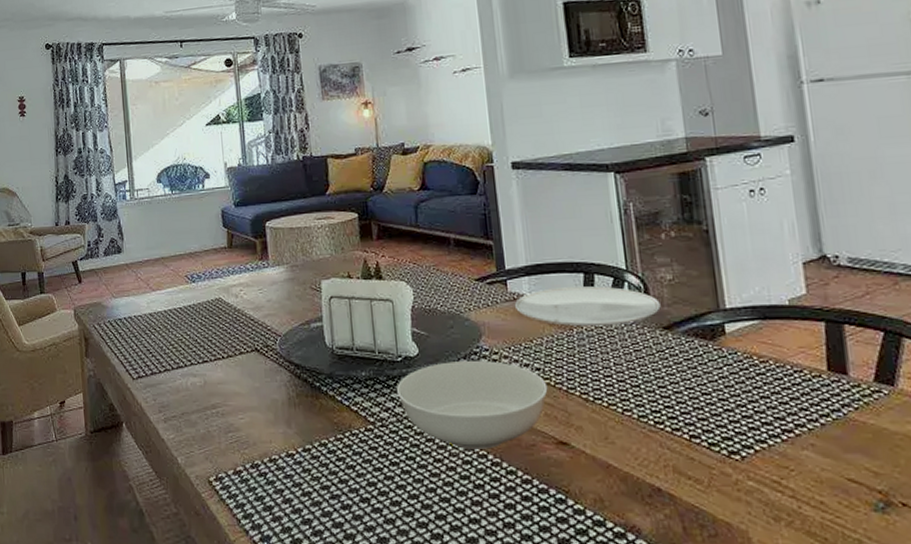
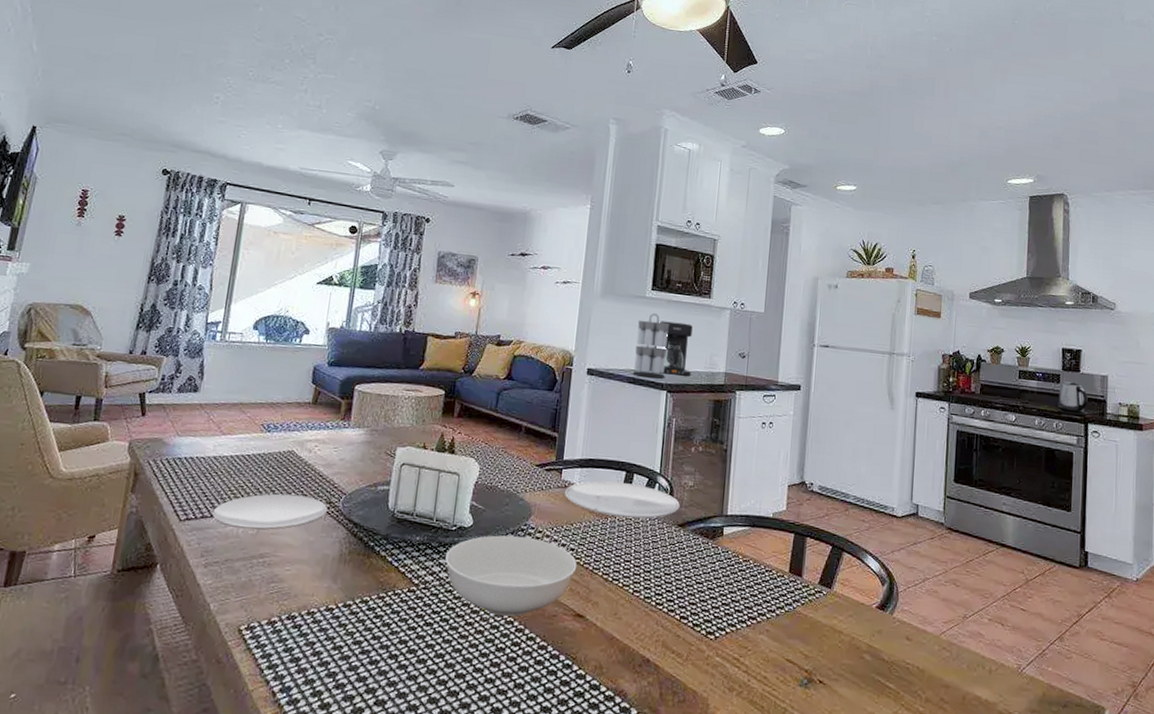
plate: none [160,342,267,382] -> present [212,493,328,531]
spice rack: none [560,84,609,161] -> present [632,313,669,379]
coffee maker: none [585,87,641,153] -> present [655,321,693,377]

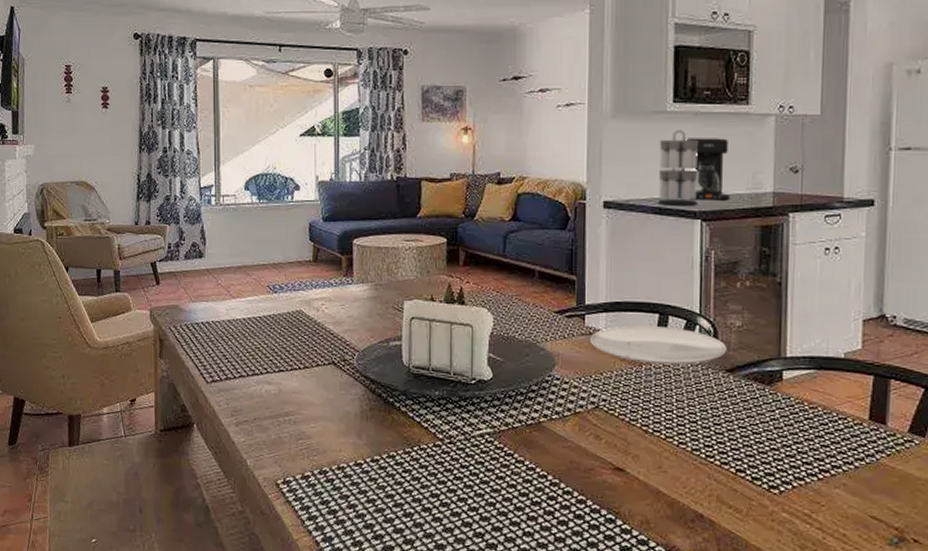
plate: present [212,493,328,531] -> none [235,353,343,390]
bowl: present [444,535,577,617] -> none [467,387,612,471]

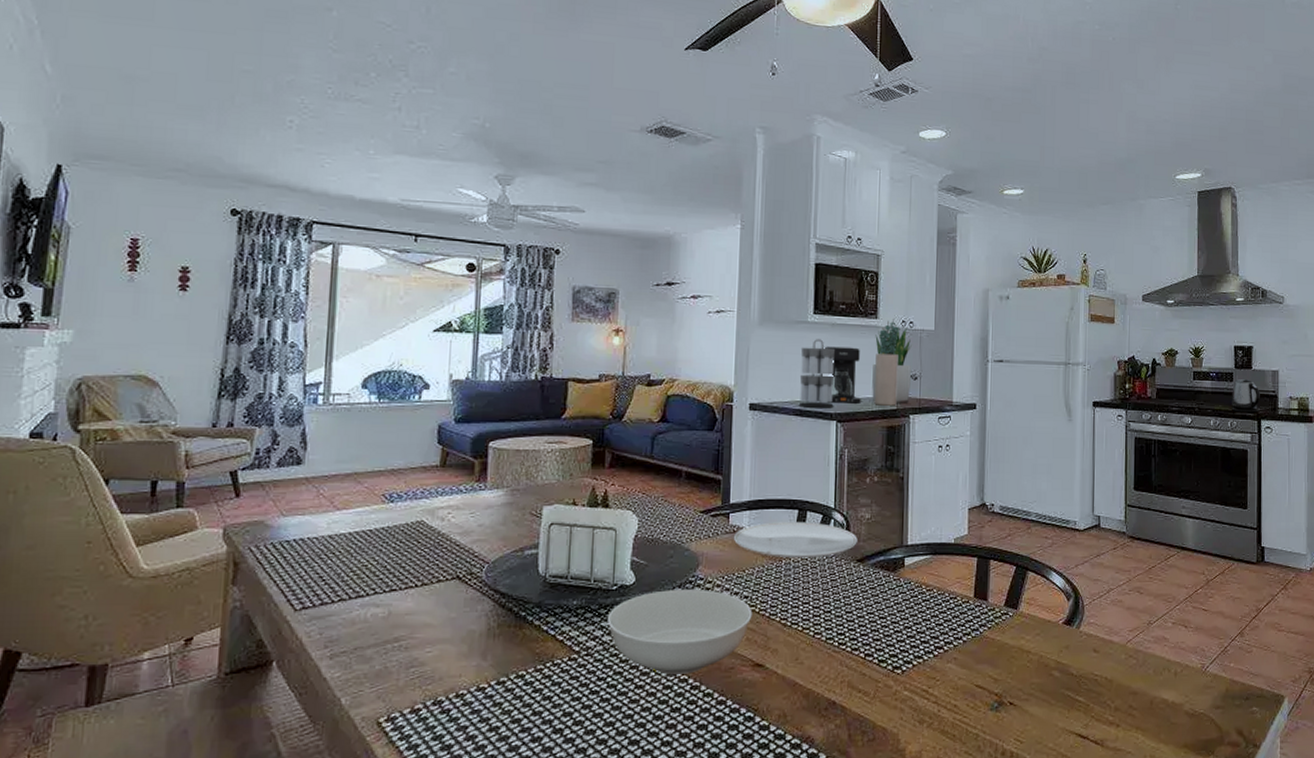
bowl: none [467,387,612,471] -> present [606,588,753,675]
planter: none [741,112,792,201] -> present [871,326,912,405]
vase: none [745,103,776,204] -> present [874,318,899,407]

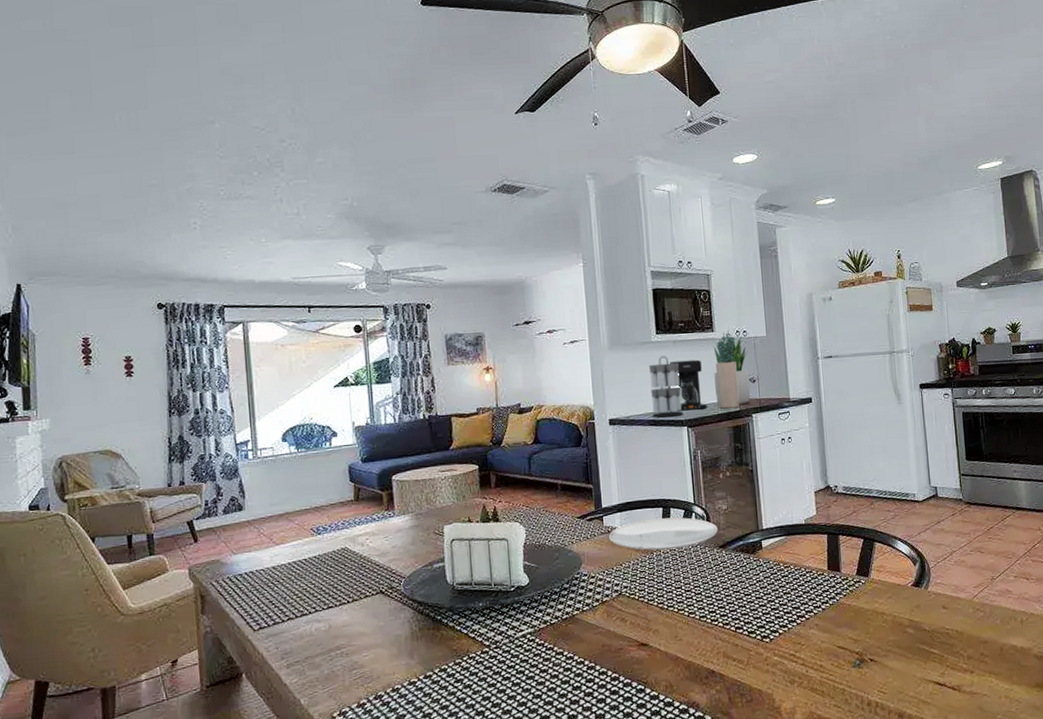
bowl: present [606,588,753,675] -> none [509,584,633,659]

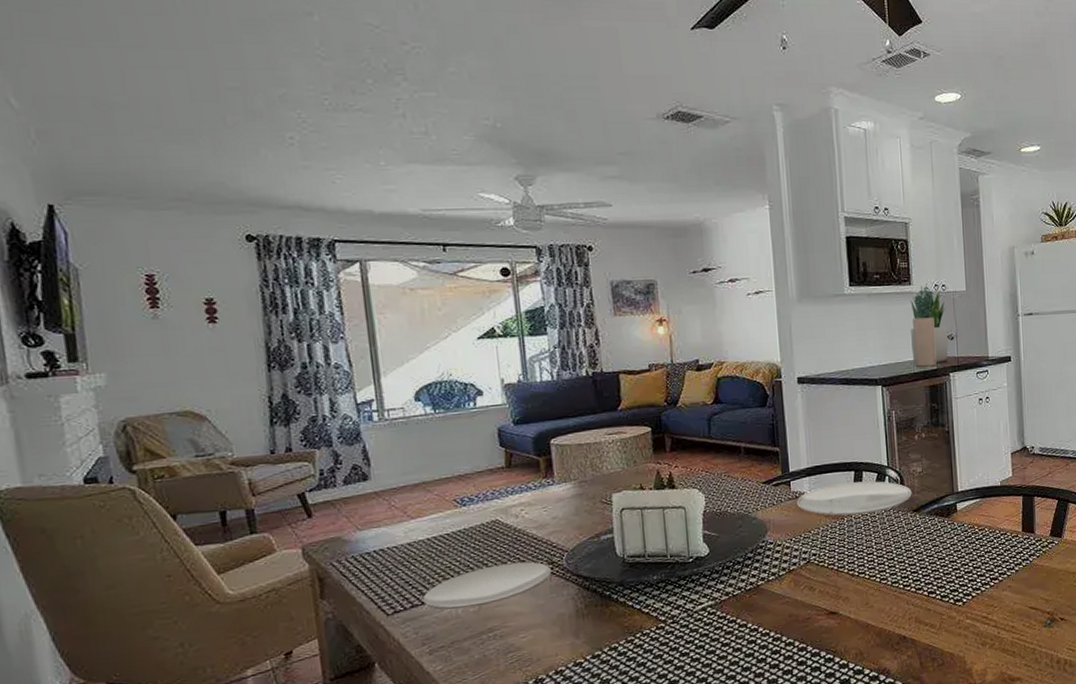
plate: none [283,586,391,628] -> present [422,561,552,610]
spice rack: present [648,356,684,418] -> none [840,310,878,377]
coffee maker: present [667,359,707,411] -> none [861,314,903,369]

